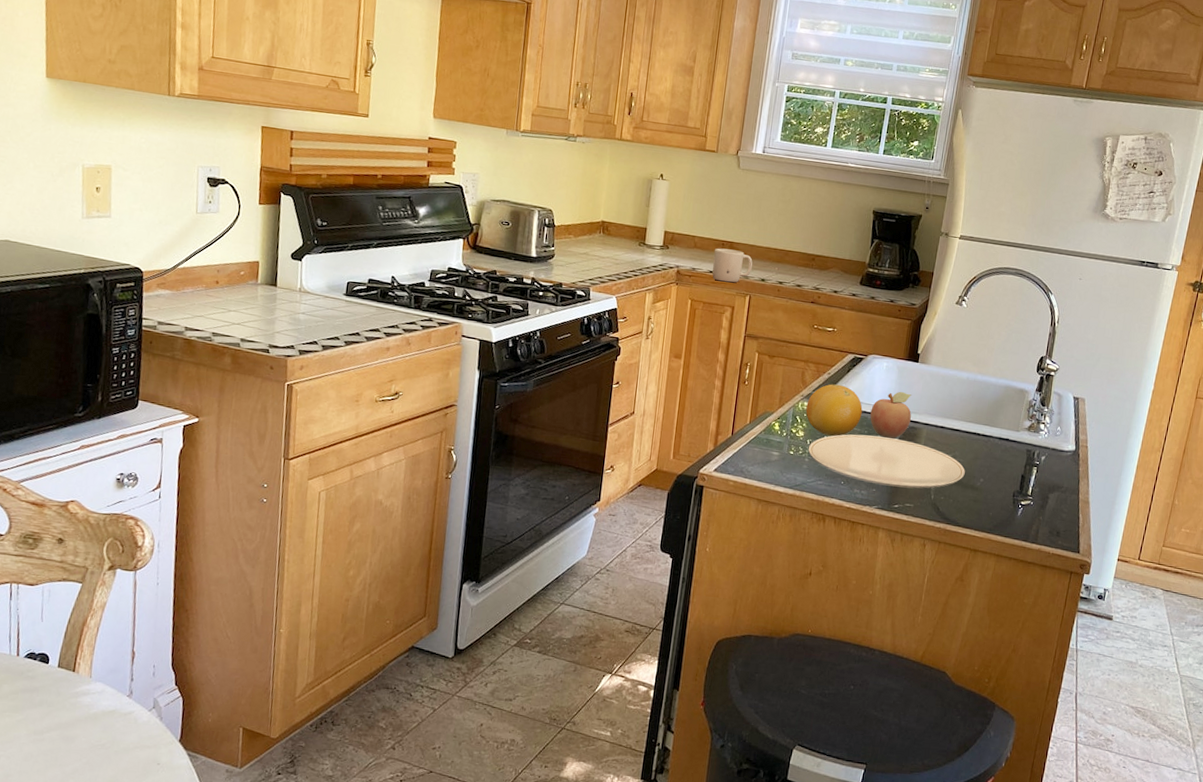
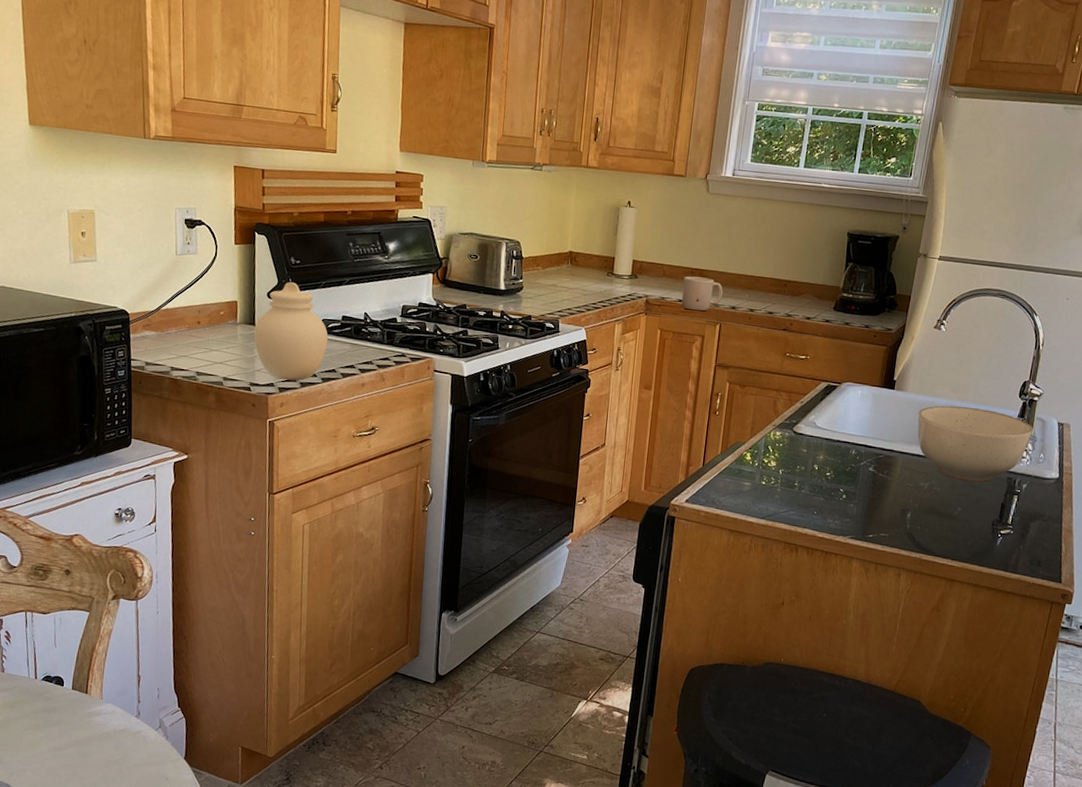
jar: none [275,243,354,344] -> present [253,282,329,381]
fruit: present [806,384,863,437] -> none [778,413,836,466]
plate: present [808,434,965,489] -> none [780,463,943,518]
fruit: present [870,391,911,439] -> none [844,419,887,468]
bowl: none [941,379,1050,454] -> present [917,405,1033,482]

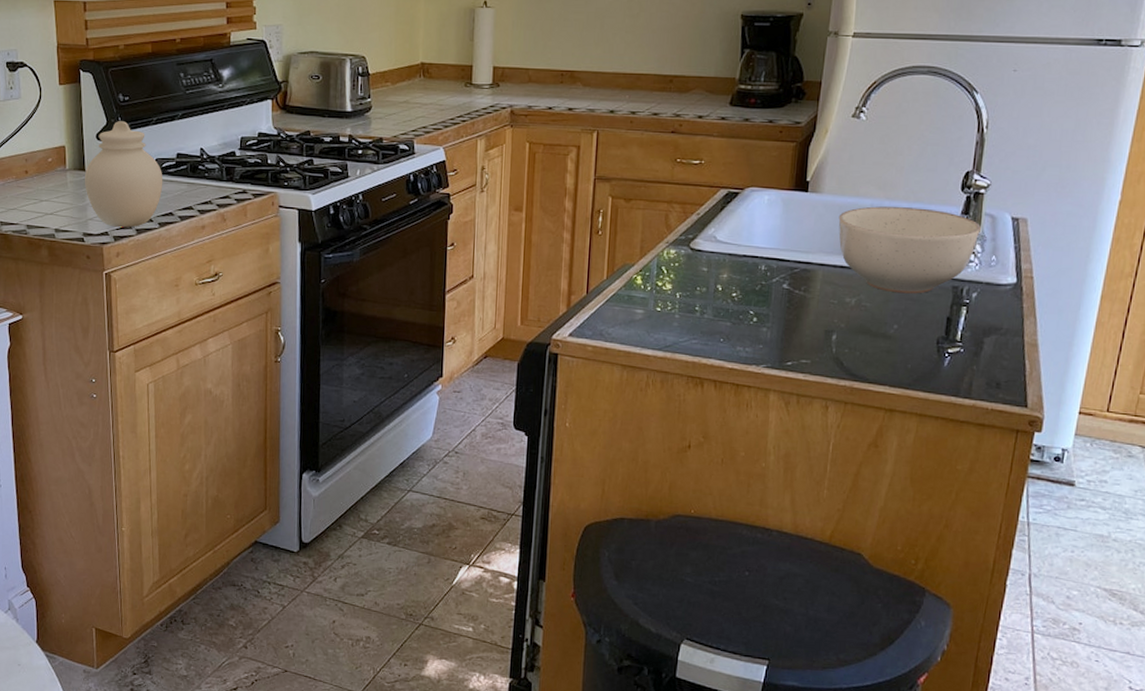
mug: present [681,276,723,312] -> none [551,79,599,119]

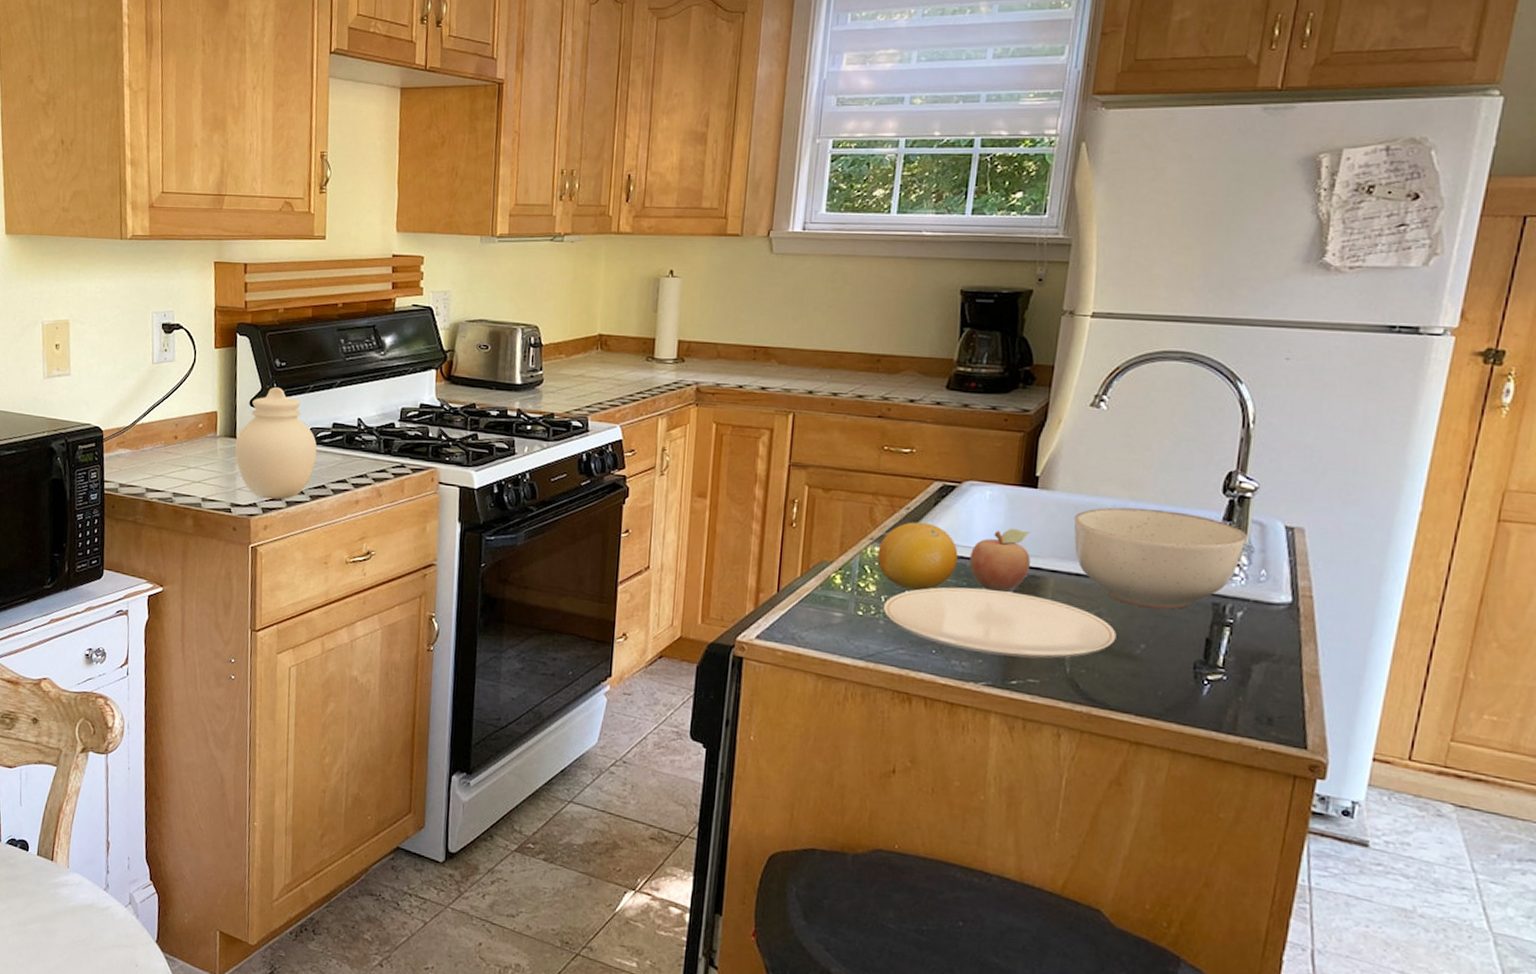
fruit: none [672,226,741,287] -> present [877,522,958,591]
plate: none [678,282,874,342] -> present [882,587,1117,659]
fruit: none [751,228,802,285] -> present [969,528,1030,593]

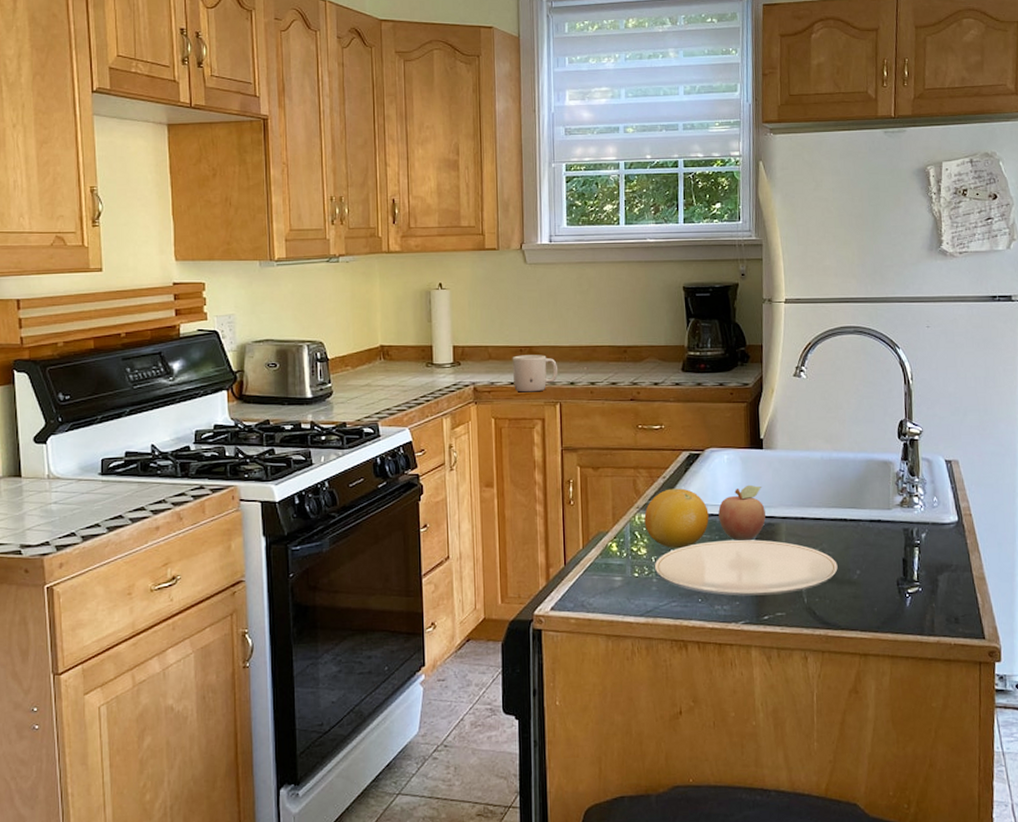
jar: present [234,387,318,500] -> none [20,421,111,536]
mug: none [742,356,796,399] -> present [512,354,559,393]
bowl: present [1073,507,1247,610] -> none [793,457,920,540]

